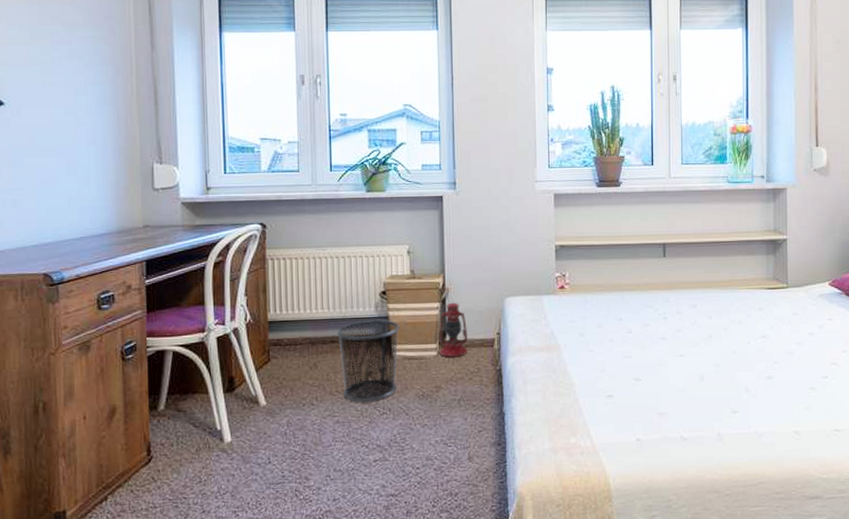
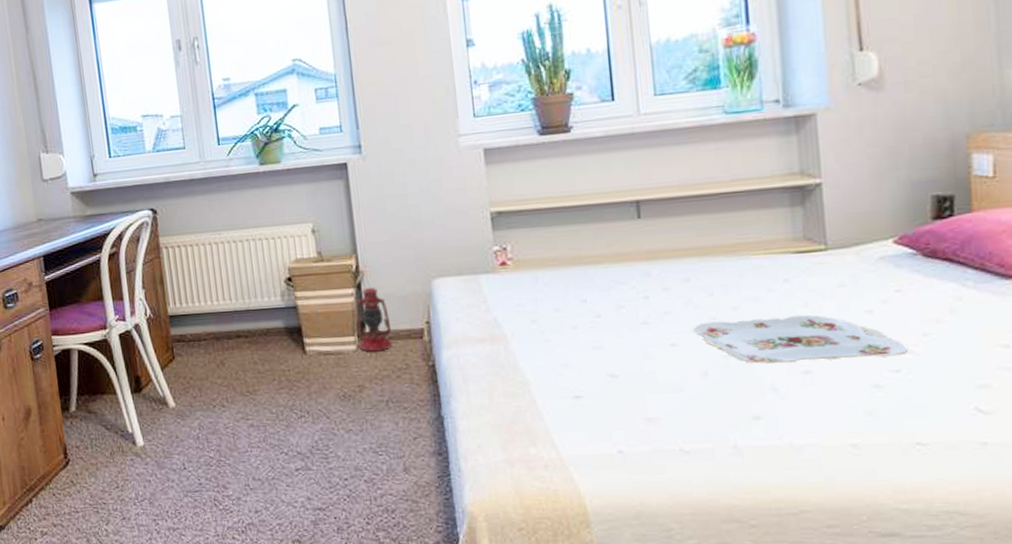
trash can: present [337,319,400,402] -> none [242,310,314,404]
serving tray: none [696,335,834,372] -> present [693,315,909,364]

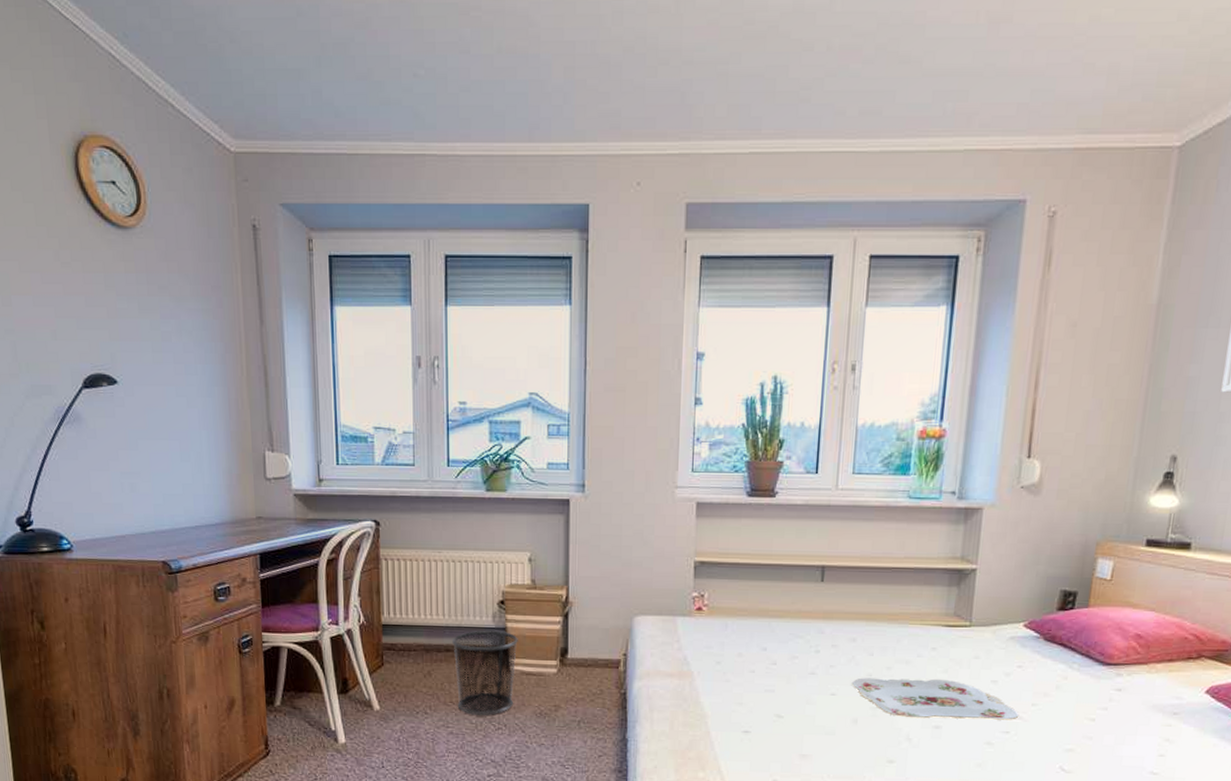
trash can: none [242,310,314,404] -> present [453,630,518,715]
lantern: present [356,288,392,353] -> none [559,618,592,678]

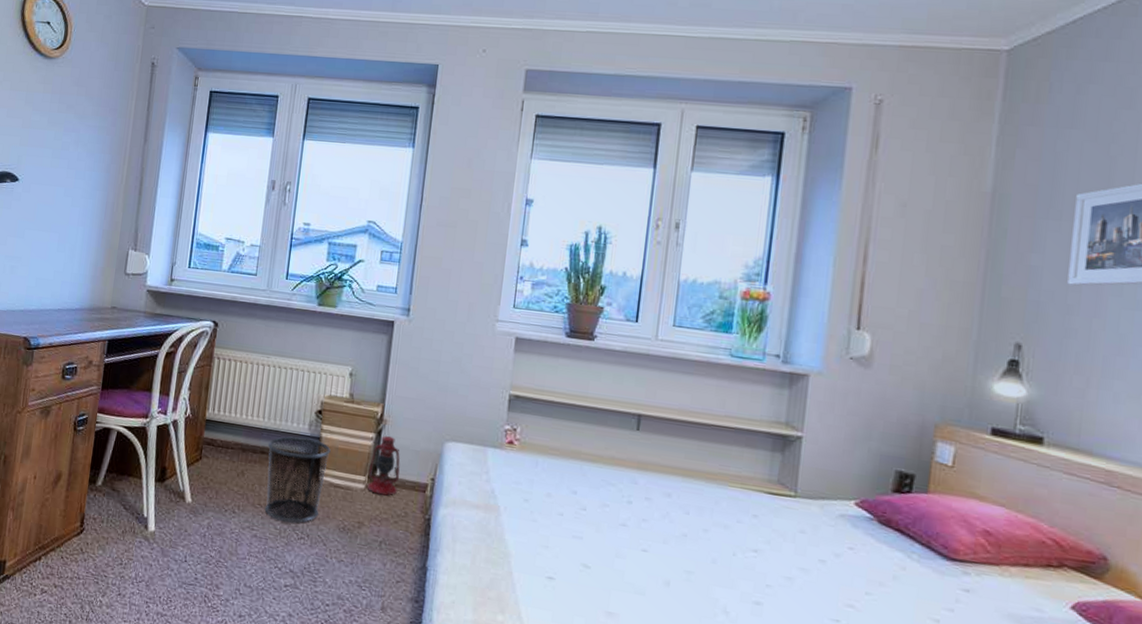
lantern: none [559,618,592,678] -> present [368,436,400,496]
serving tray: present [851,677,1019,720] -> none [664,536,851,608]

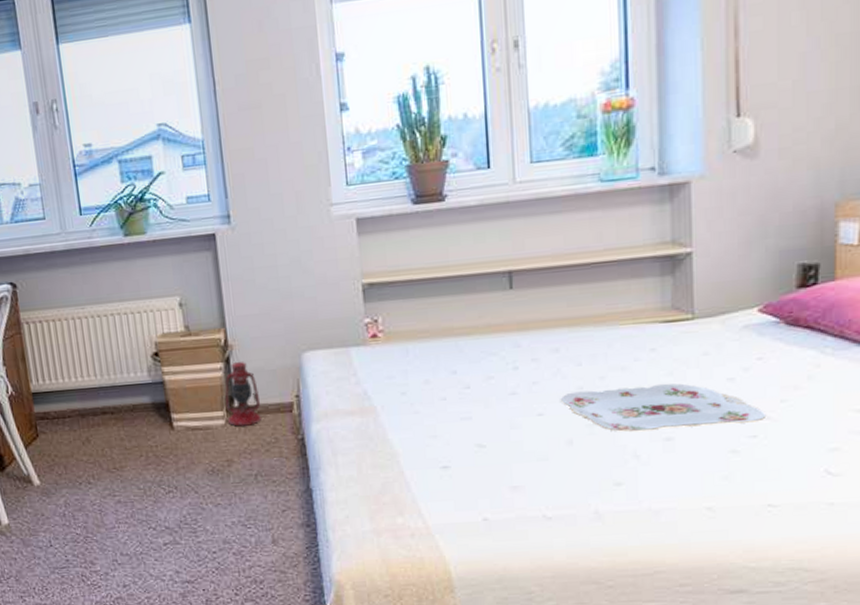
trash can: present [264,436,331,523] -> none [108,385,182,480]
serving tray: none [664,536,851,608] -> present [560,383,767,432]

